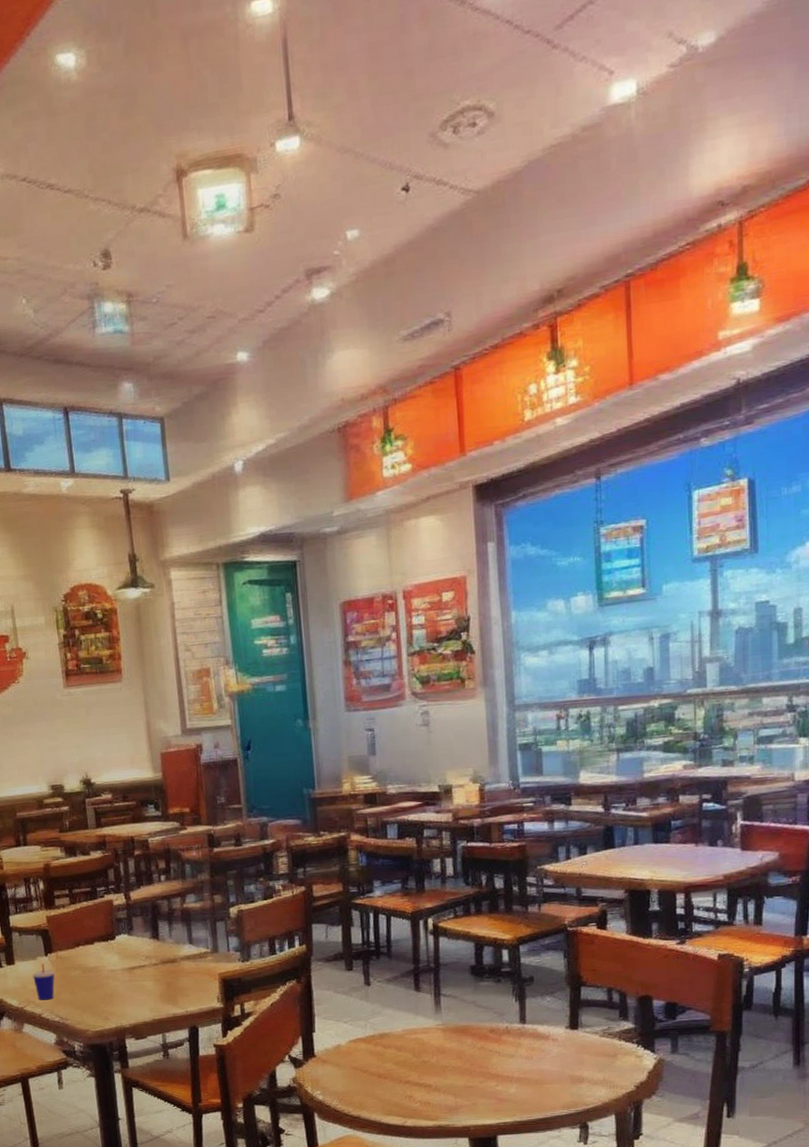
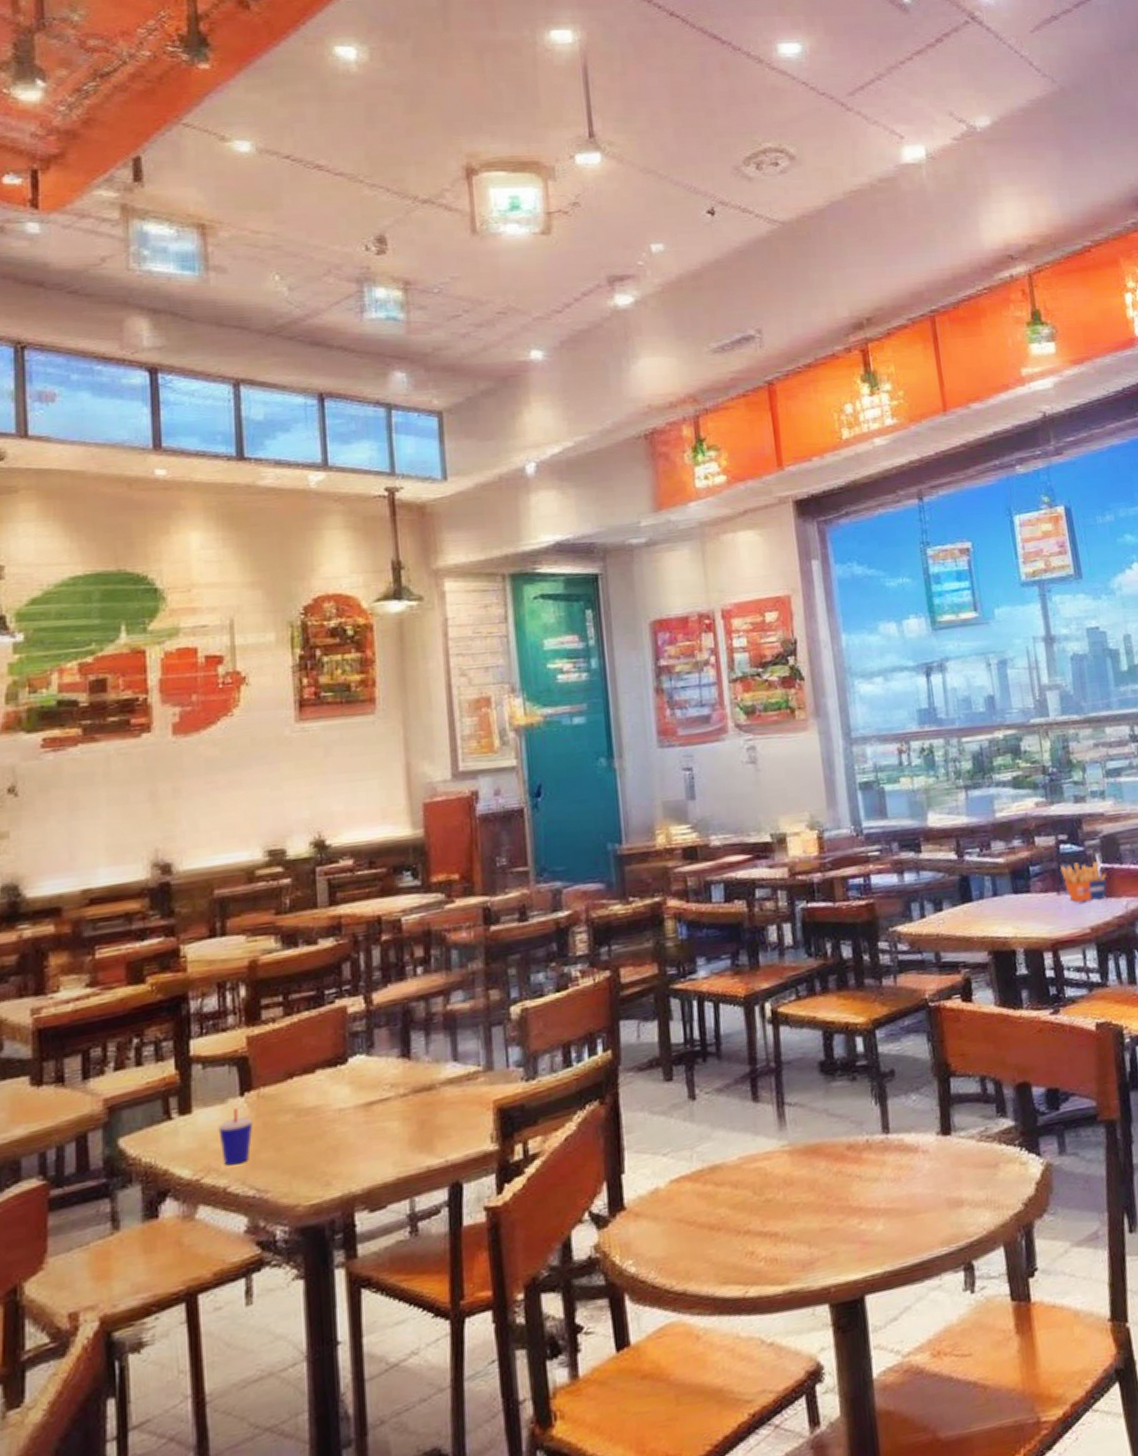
french fries: none [701,819,746,853] -> present [1060,861,1107,902]

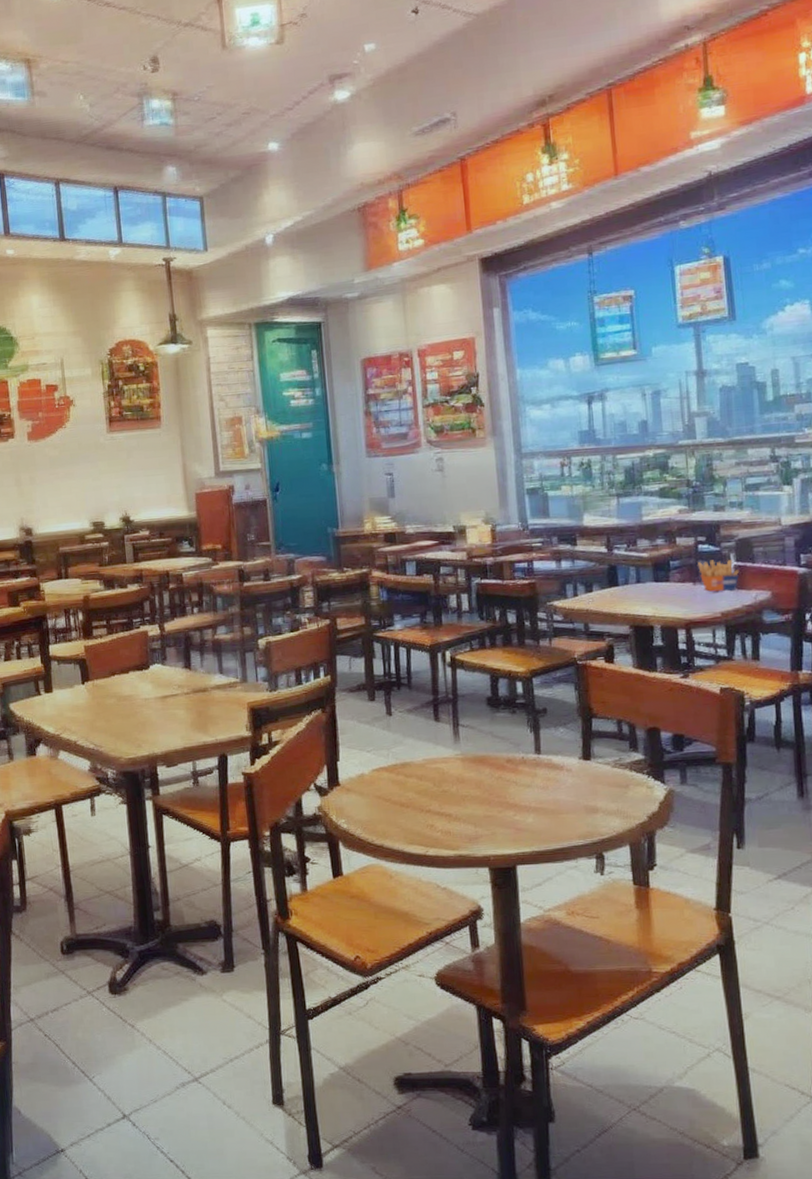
beverage cup: present [218,1108,253,1166] -> none [69,692,91,728]

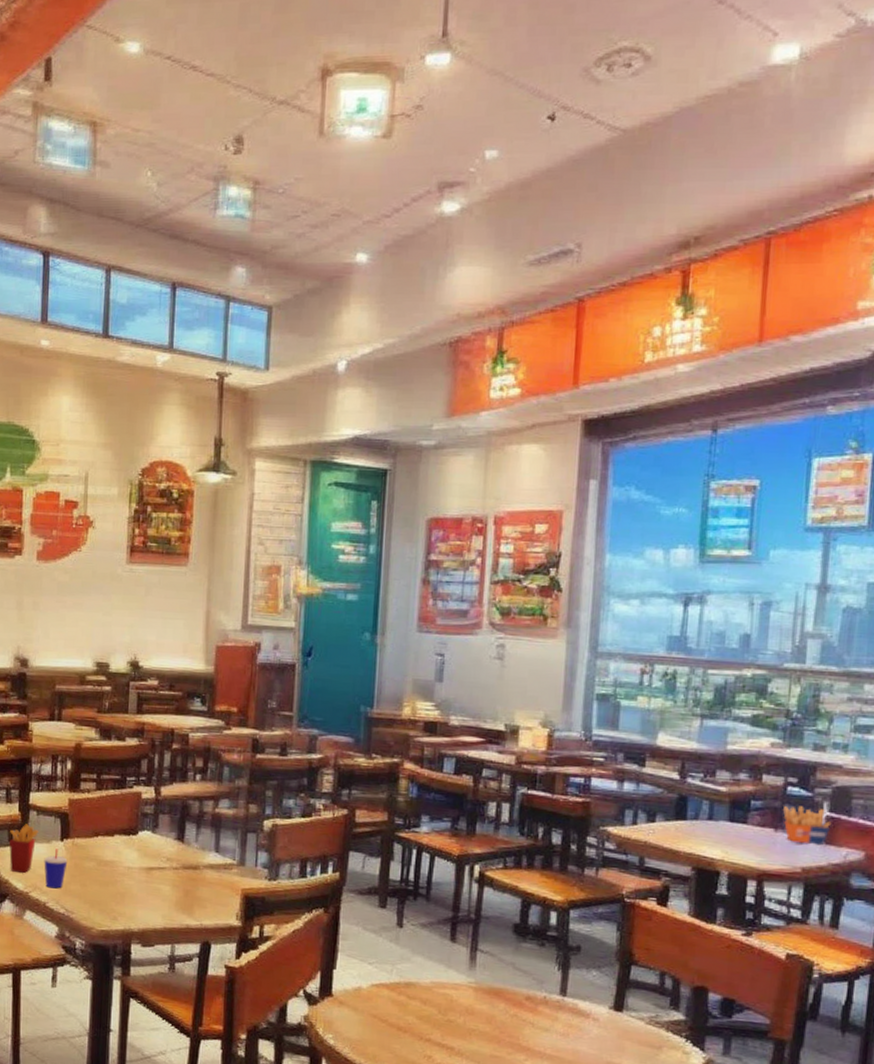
french fries: none [35,674,62,718] -> present [9,824,39,873]
beverage cup: none [69,692,91,728] -> present [44,848,68,889]

